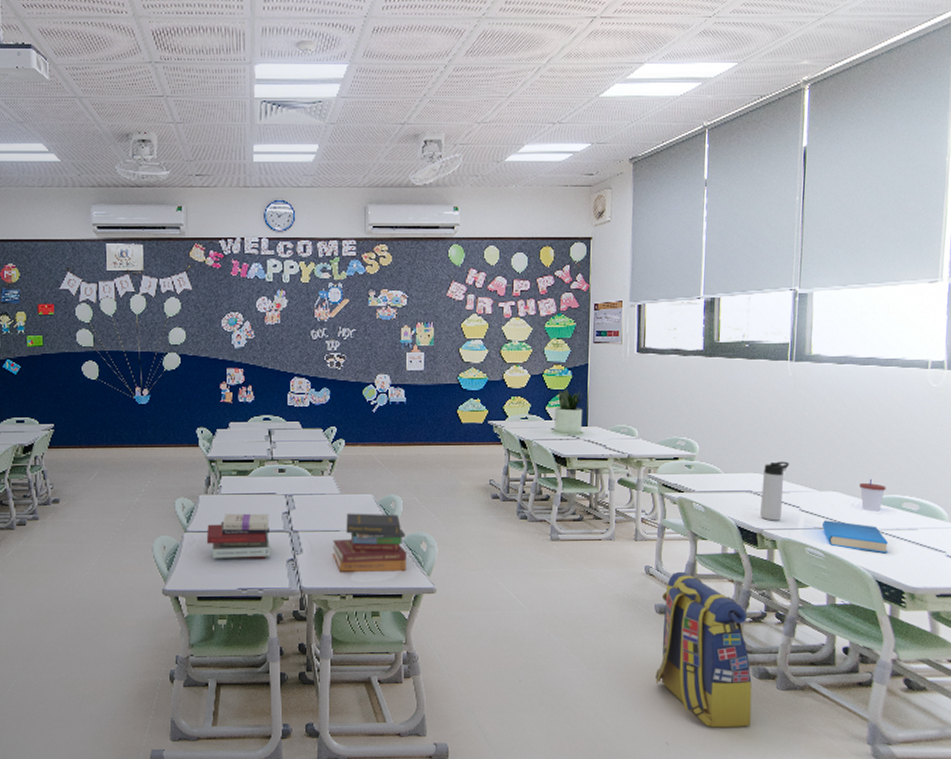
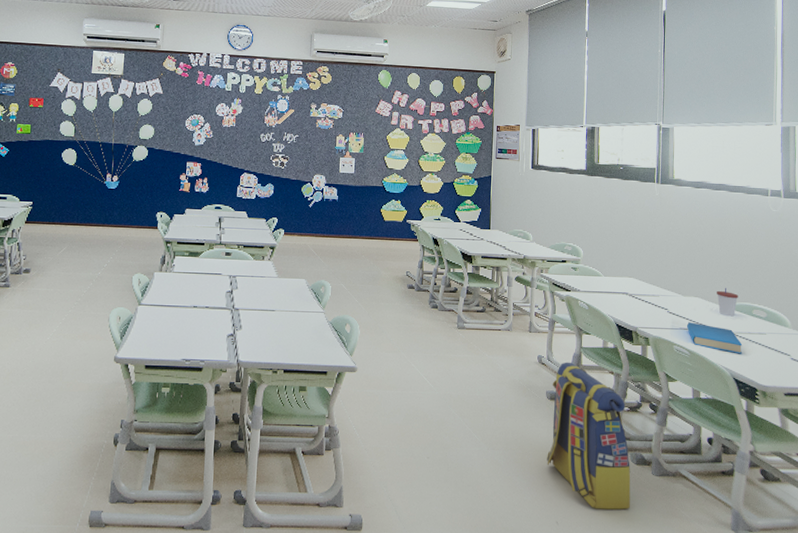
books: present [206,513,271,559] -> none [157,290,215,333]
books: present [333,513,407,572] -> none [268,295,333,350]
planter: present [552,389,585,436] -> none [460,196,488,237]
thermos bottle: present [760,461,789,521] -> none [635,268,658,321]

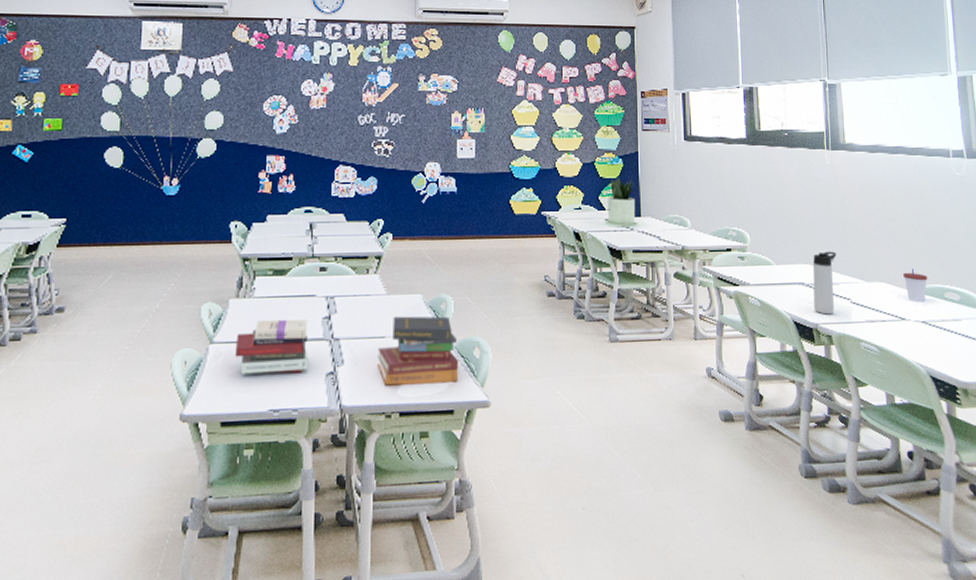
books: none [157,290,215,333] -> present [234,318,308,374]
books: none [268,295,333,350] -> present [377,316,459,386]
planter: none [460,196,488,237] -> present [606,178,639,227]
backpack: present [547,362,631,510] -> none [725,372,826,554]
thermos bottle: none [635,268,658,321] -> present [812,251,836,315]
book: present [687,322,742,354] -> none [874,312,937,347]

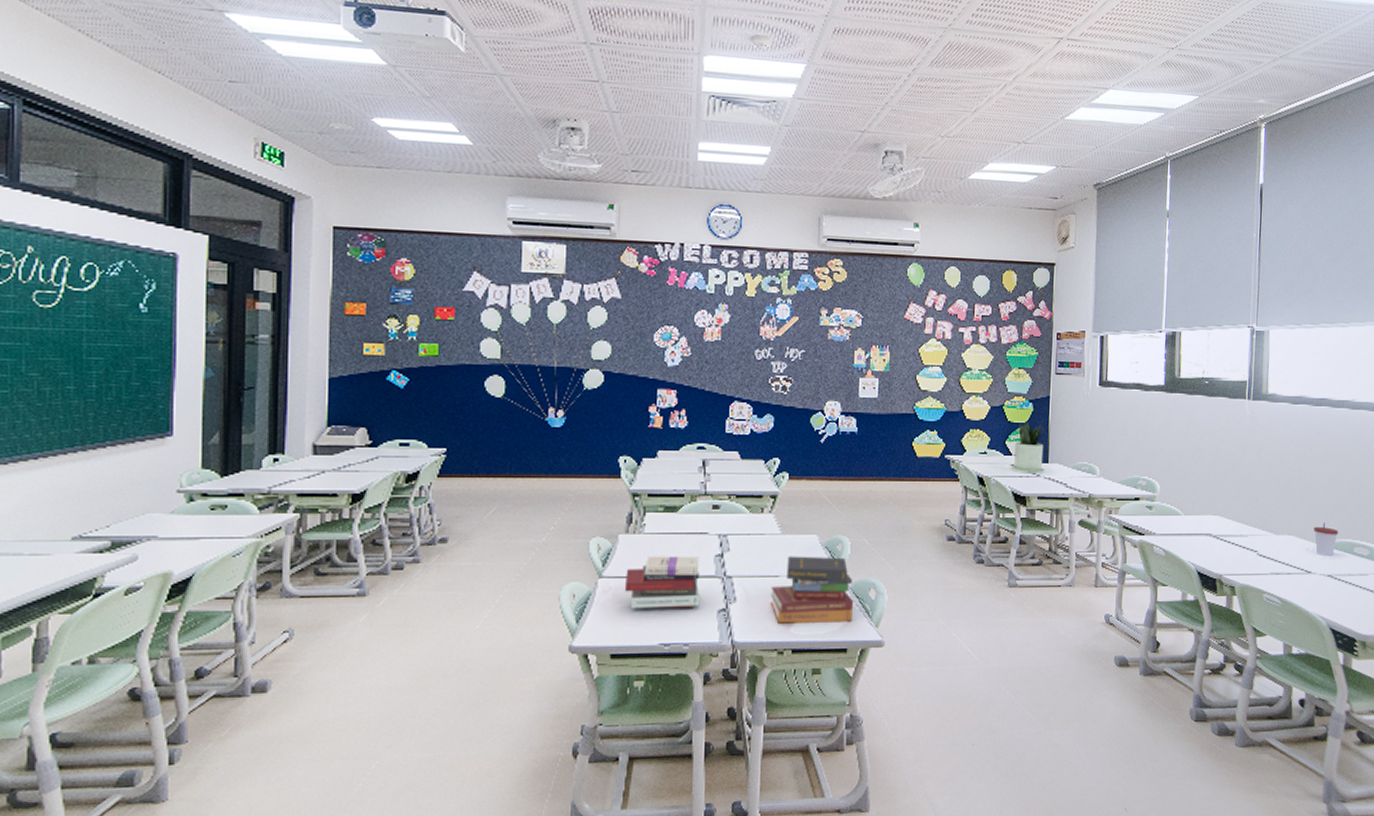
thermos bottle: present [812,251,836,315] -> none [1219,503,1247,566]

